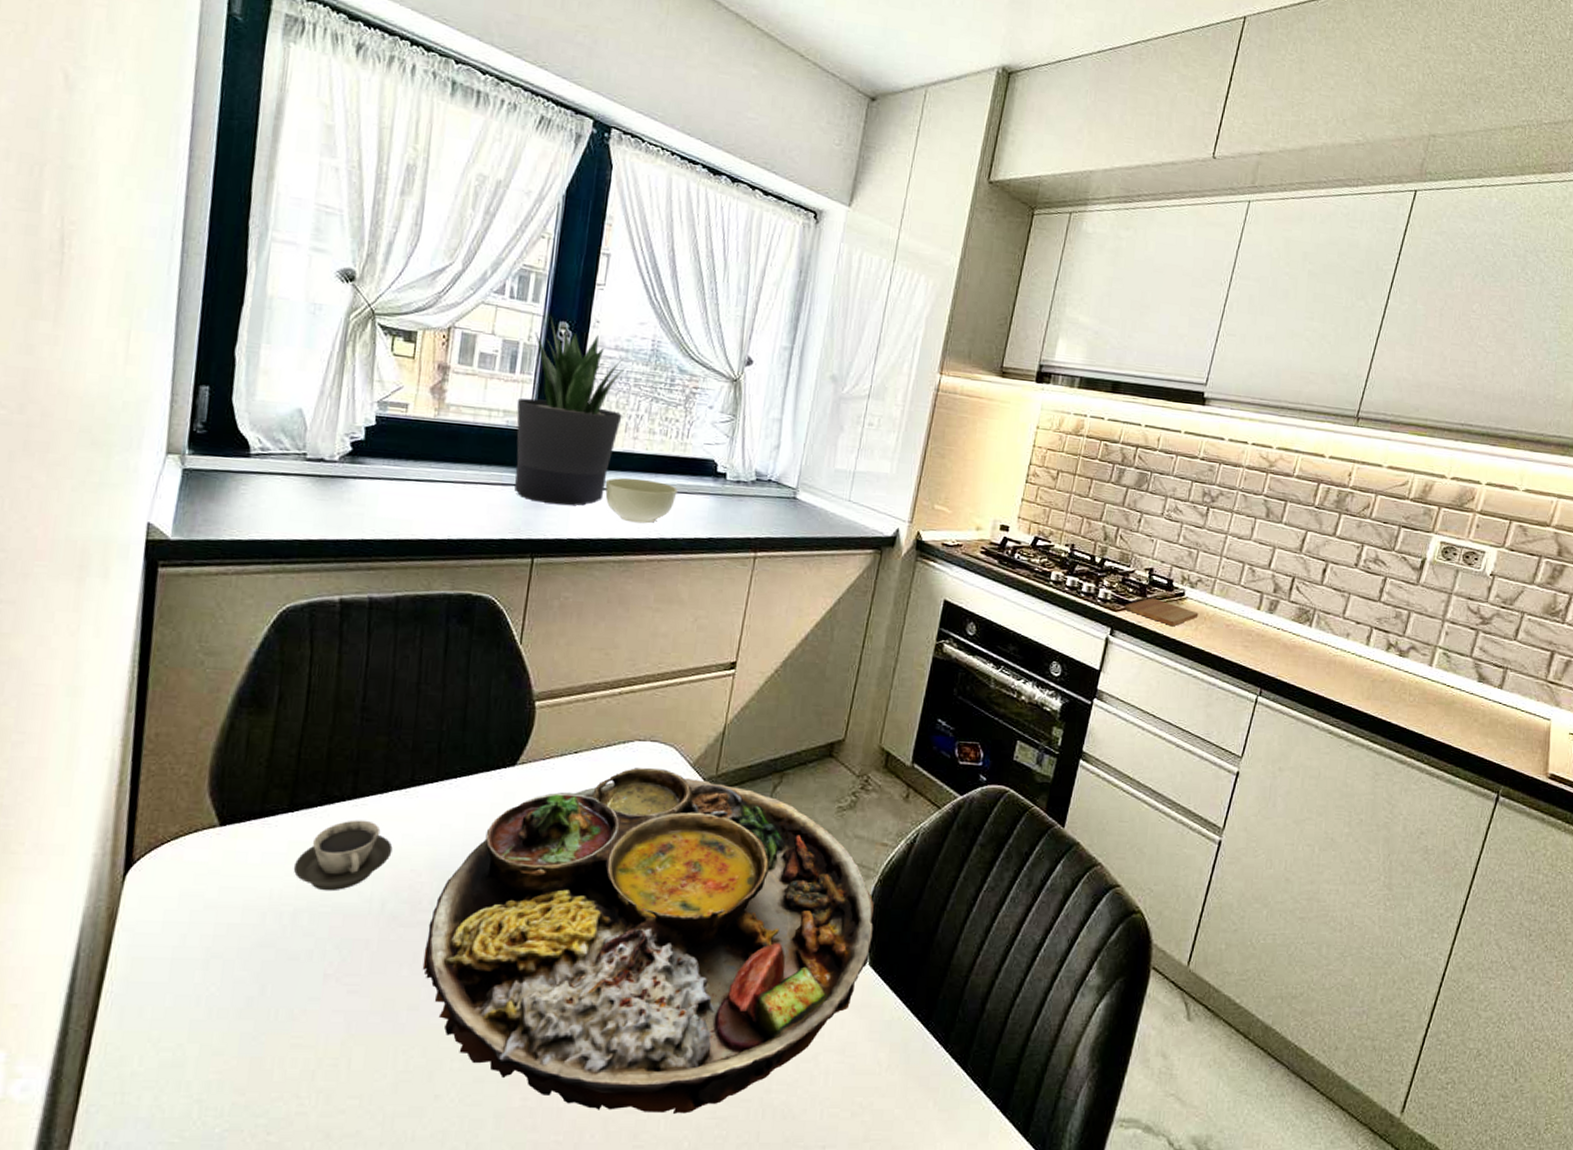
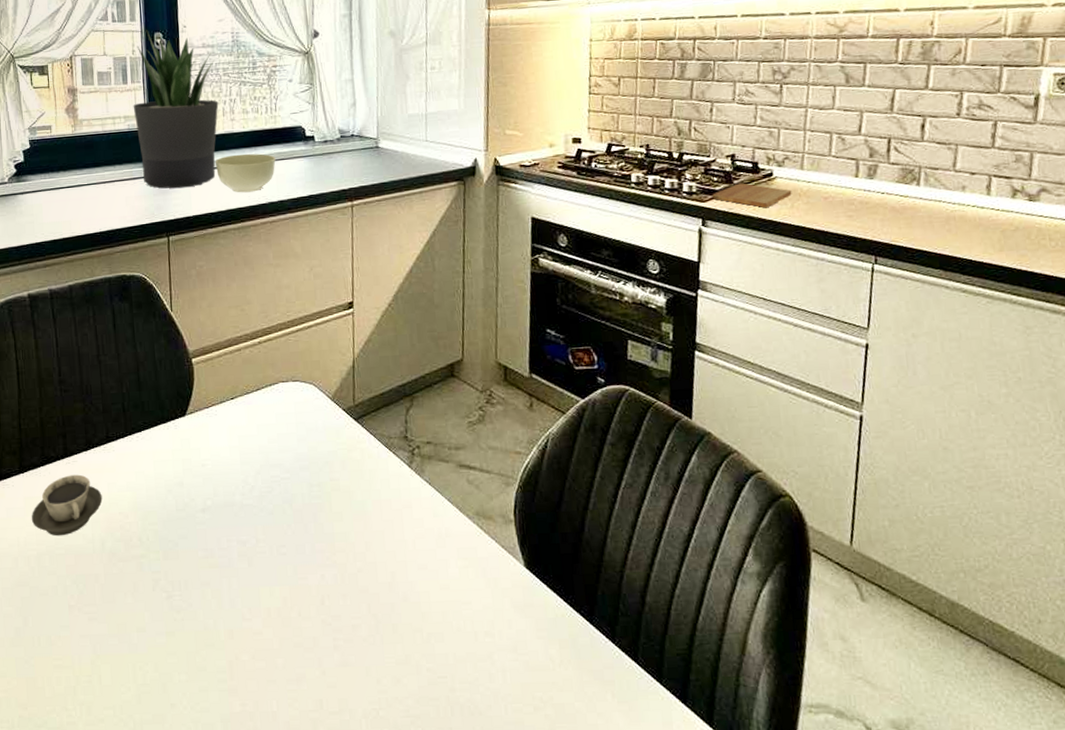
food platter: present [422,767,874,1114] -> none [141,404,524,714]

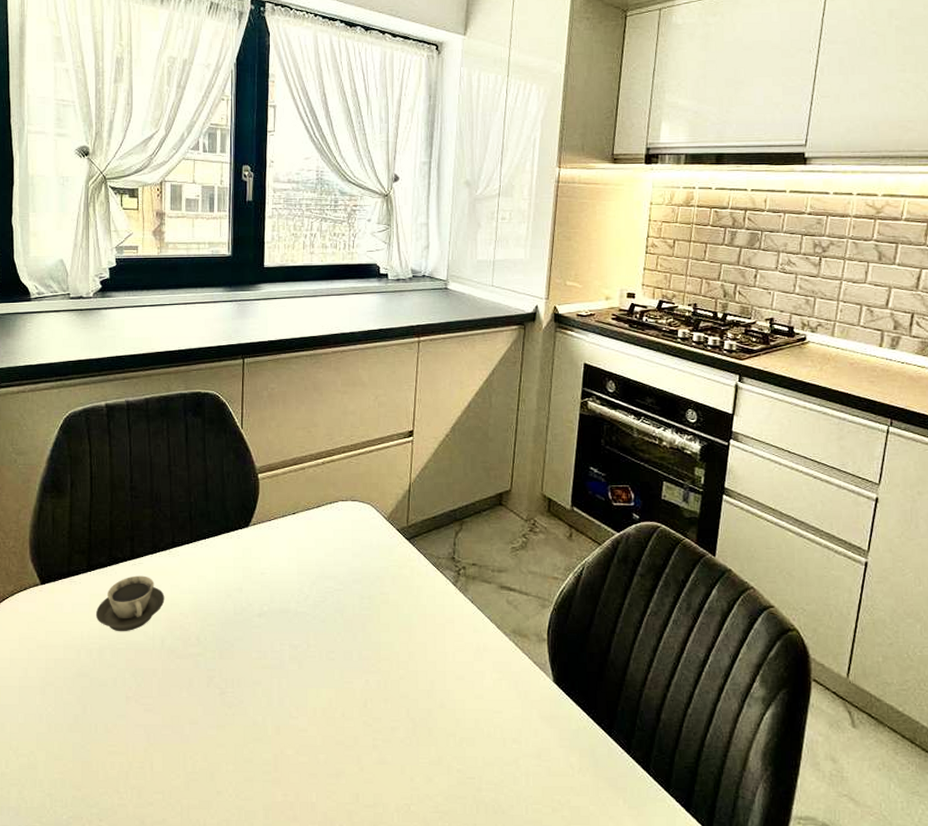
planter: present [133,30,219,189] -> none [218,162,300,313]
bowl: present [215,153,276,193] -> none [292,286,350,323]
cutting board: present [712,183,792,208] -> none [750,345,822,369]

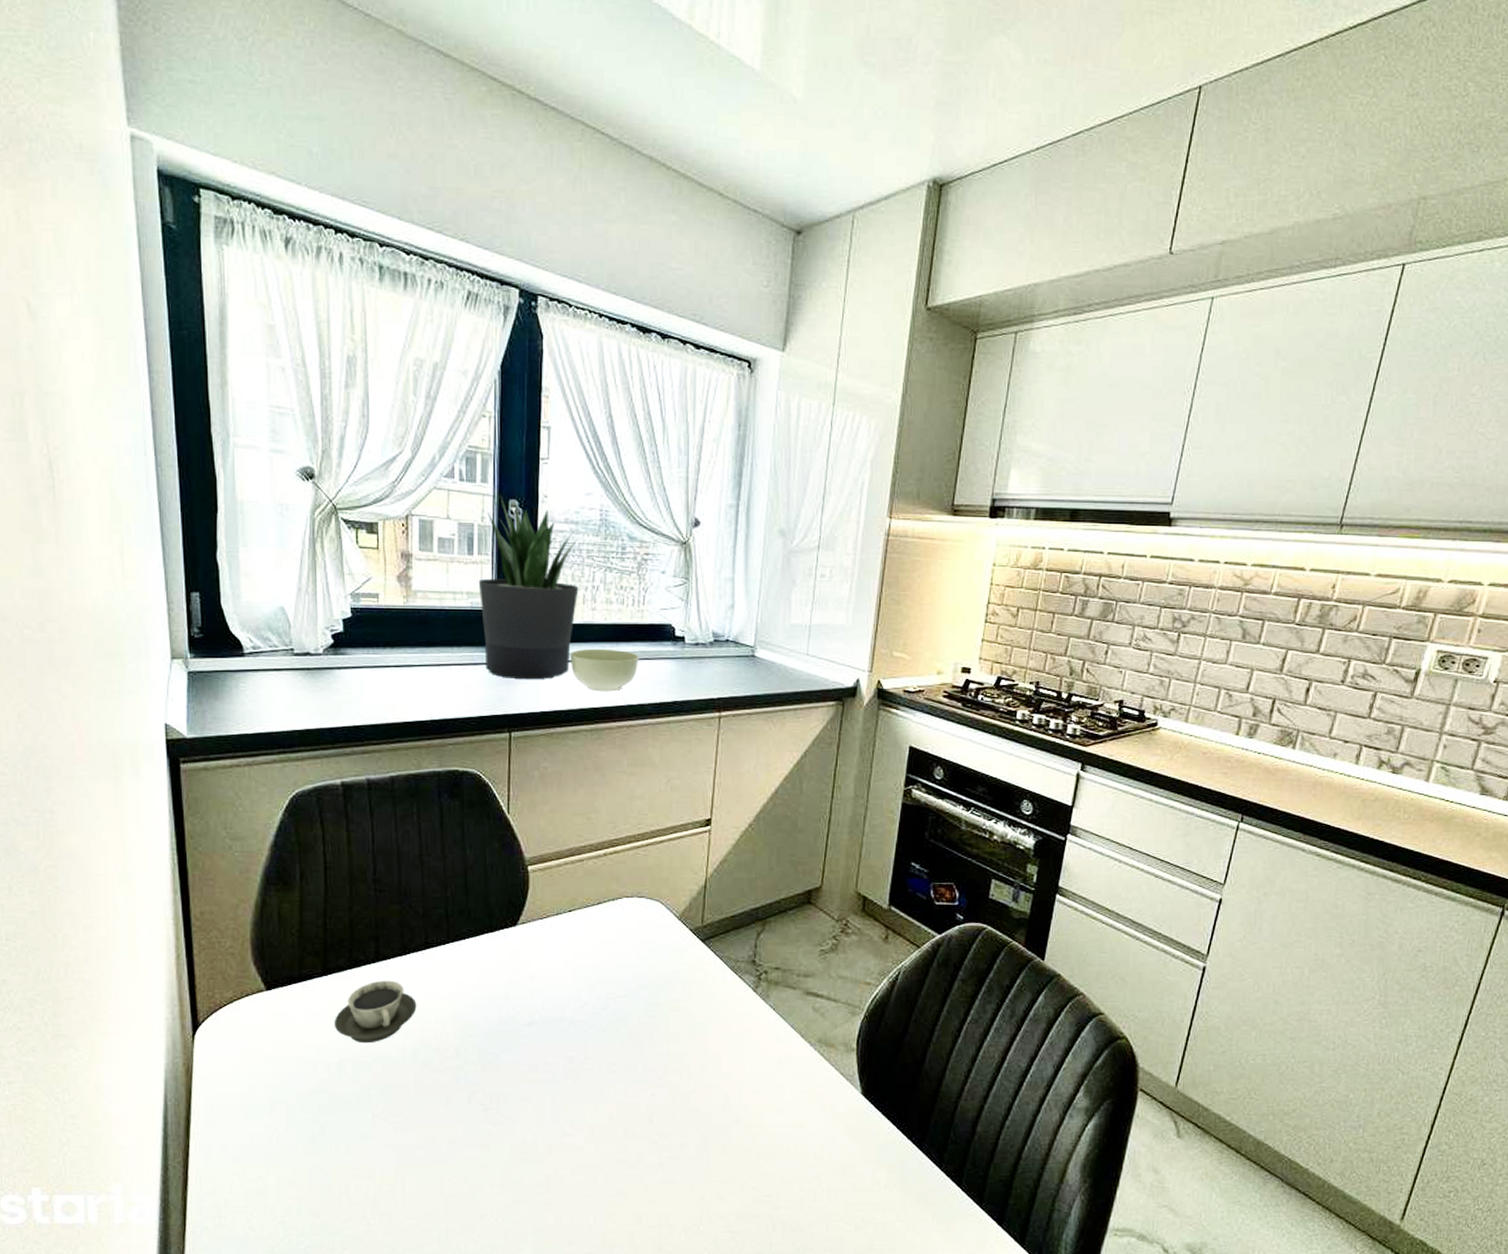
planter: none [218,162,300,313] -> present [478,495,579,679]
bowl: none [292,286,350,323] -> present [569,648,639,692]

